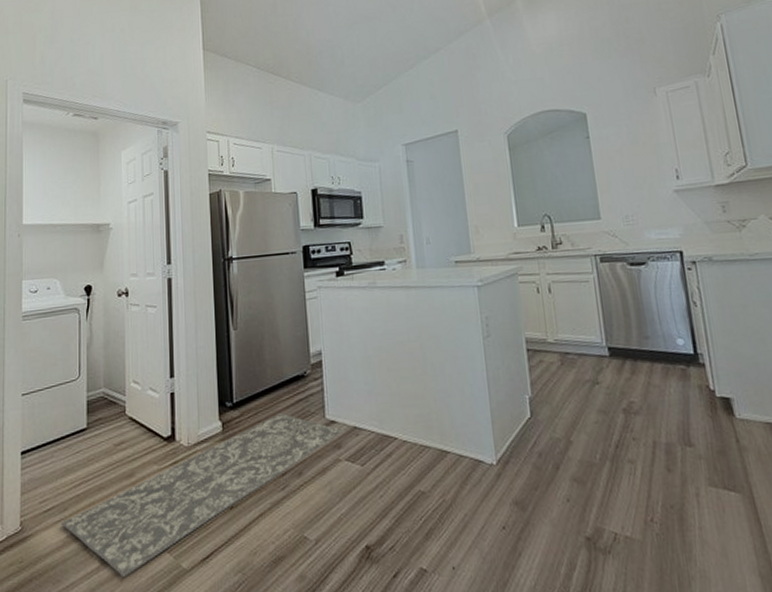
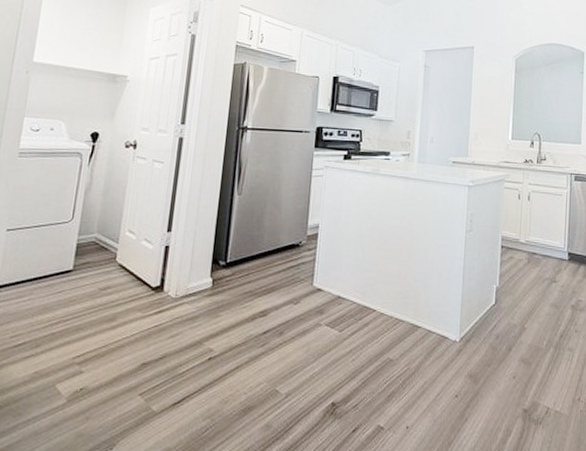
rug: present [61,413,343,578] -> none [30,277,328,416]

